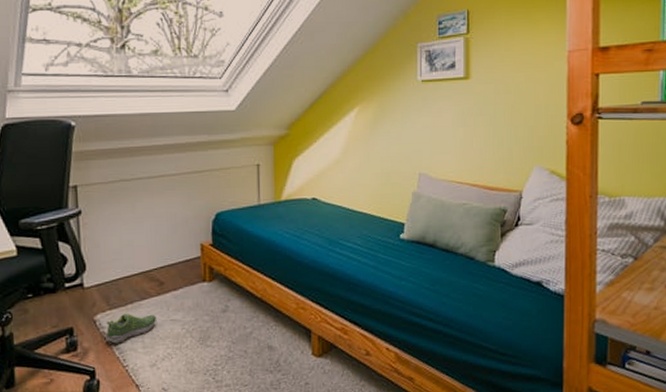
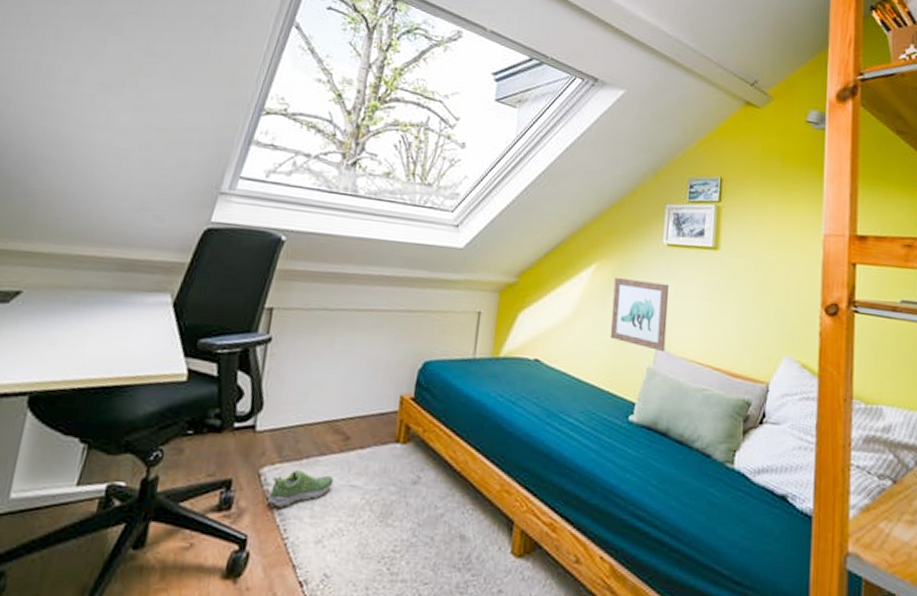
wall art: none [376,116,427,177] -> present [610,278,669,352]

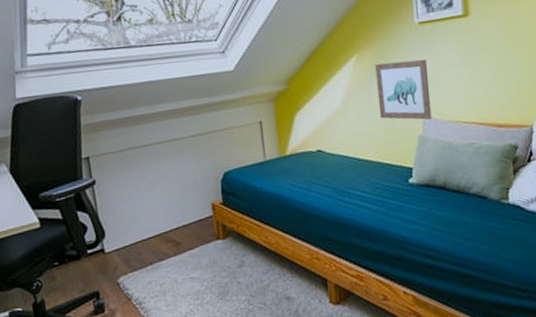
shoe: present [268,470,334,508] -> none [129,273,176,304]

